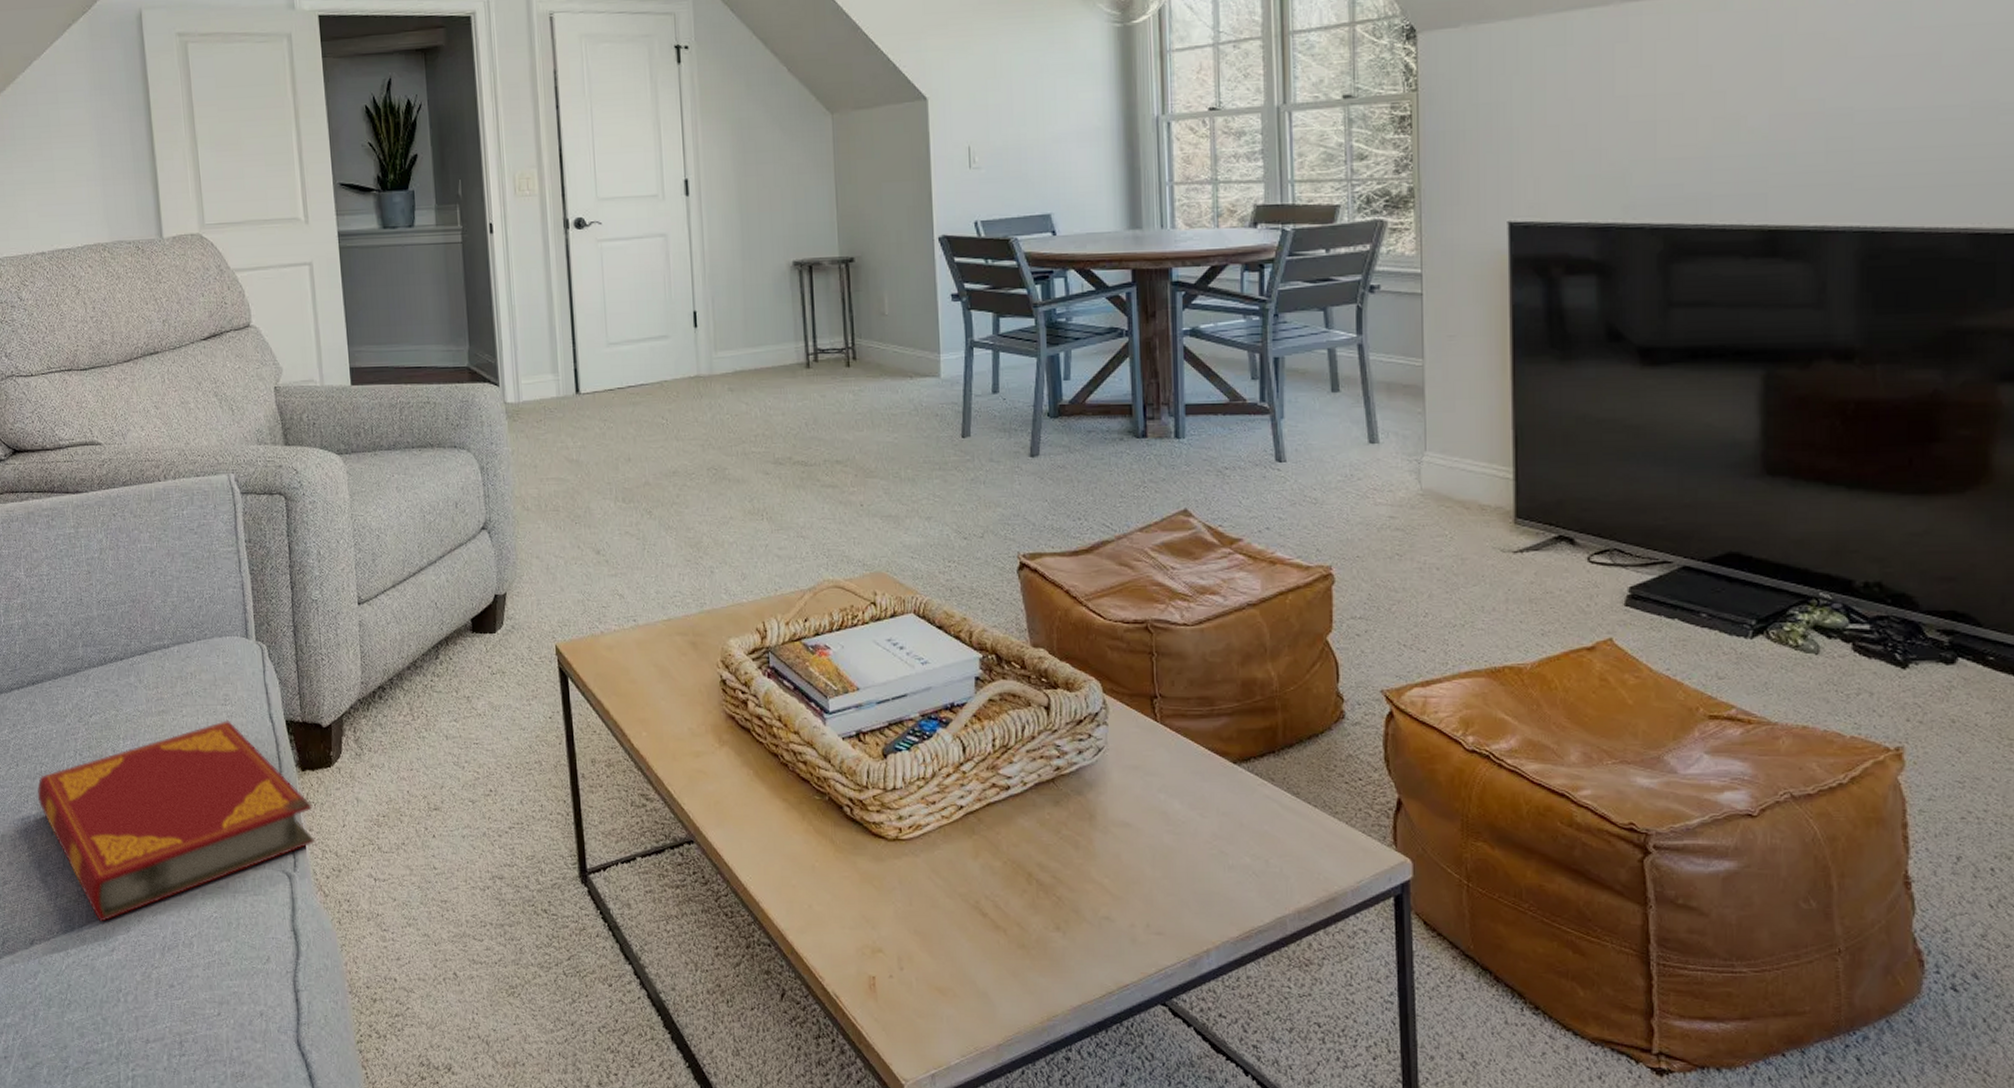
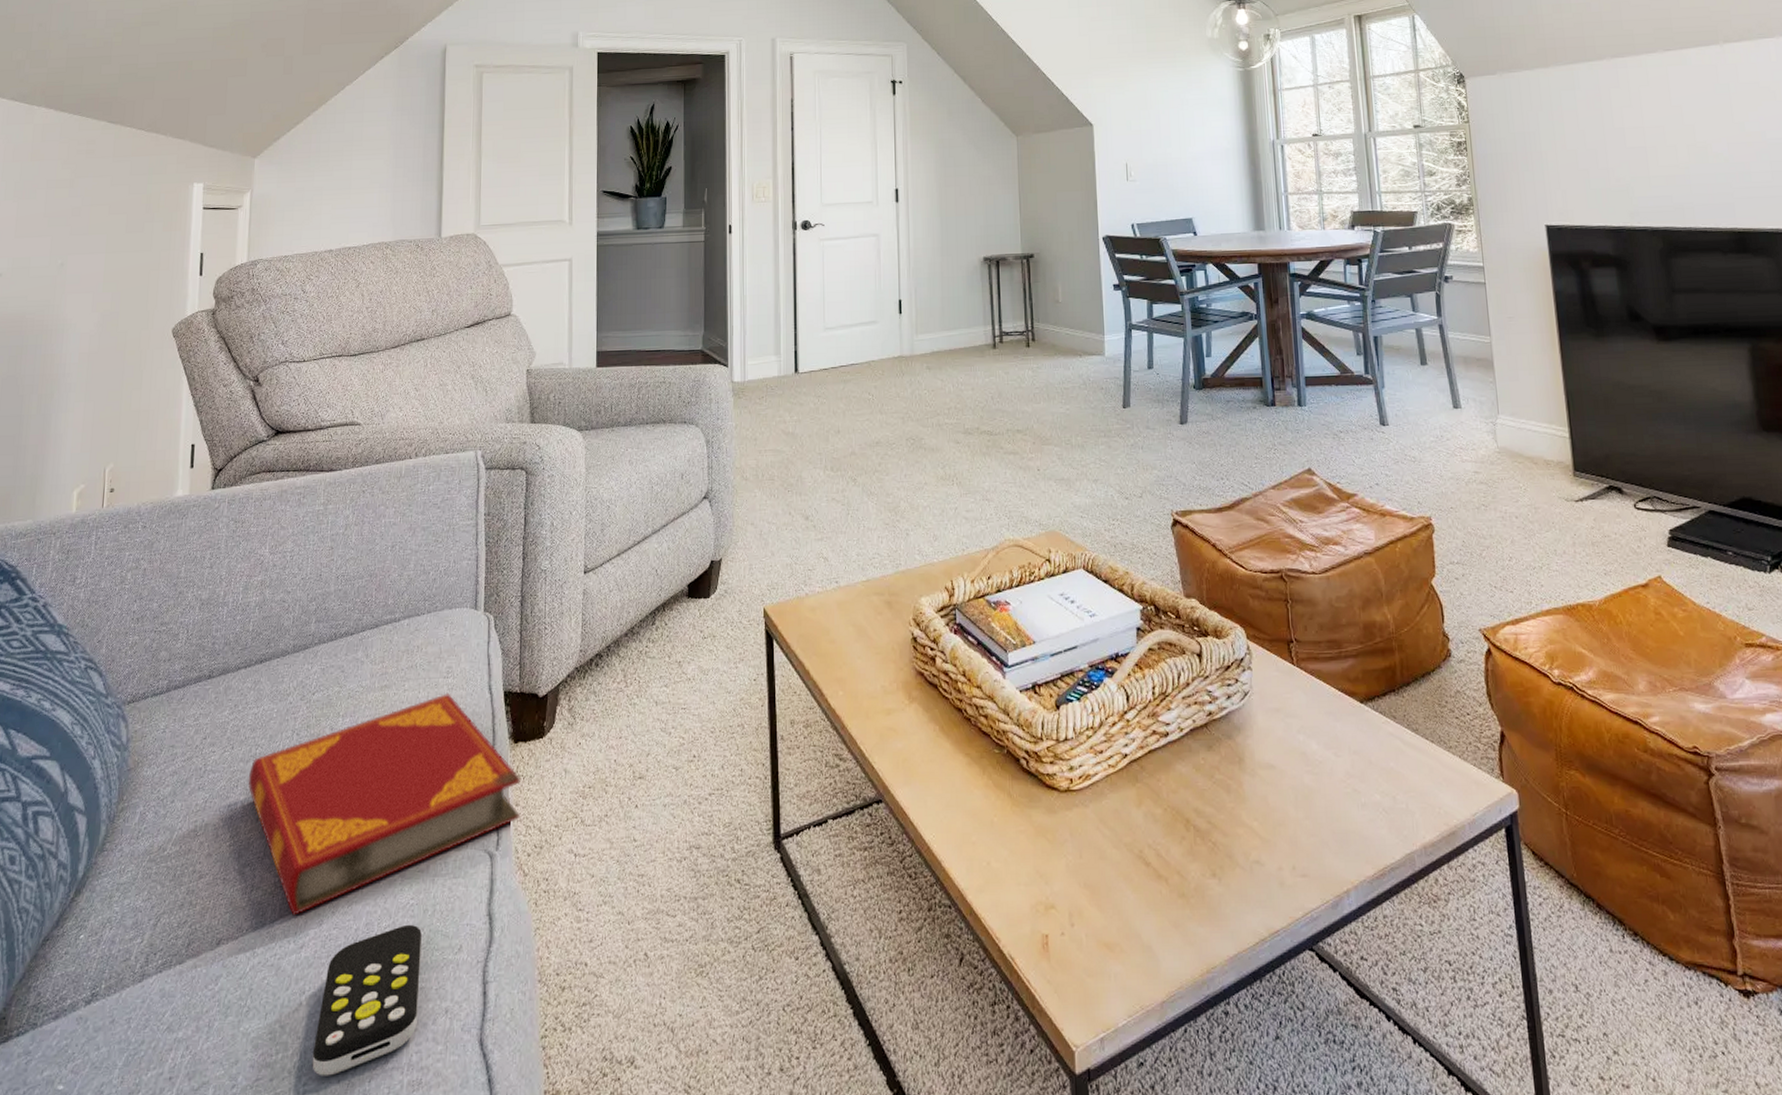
remote control: none [136,935,234,1064] -> present [312,924,422,1076]

